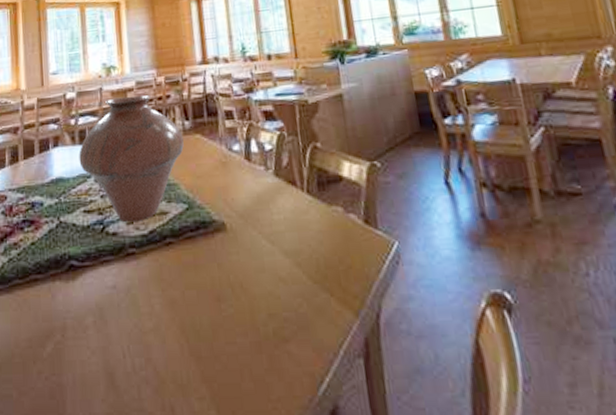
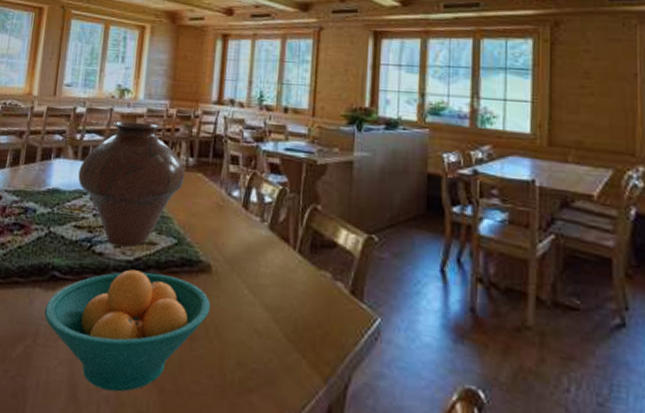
fruit bowl: none [68,241,232,370] -> present [44,269,211,392]

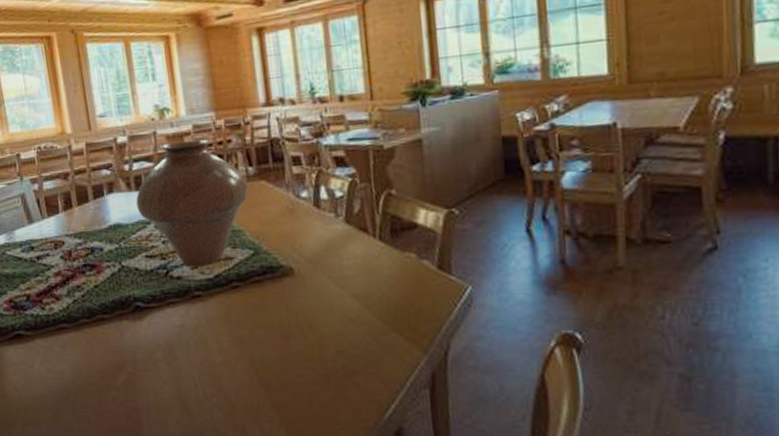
fruit bowl: present [44,269,211,392] -> none [136,285,301,397]

